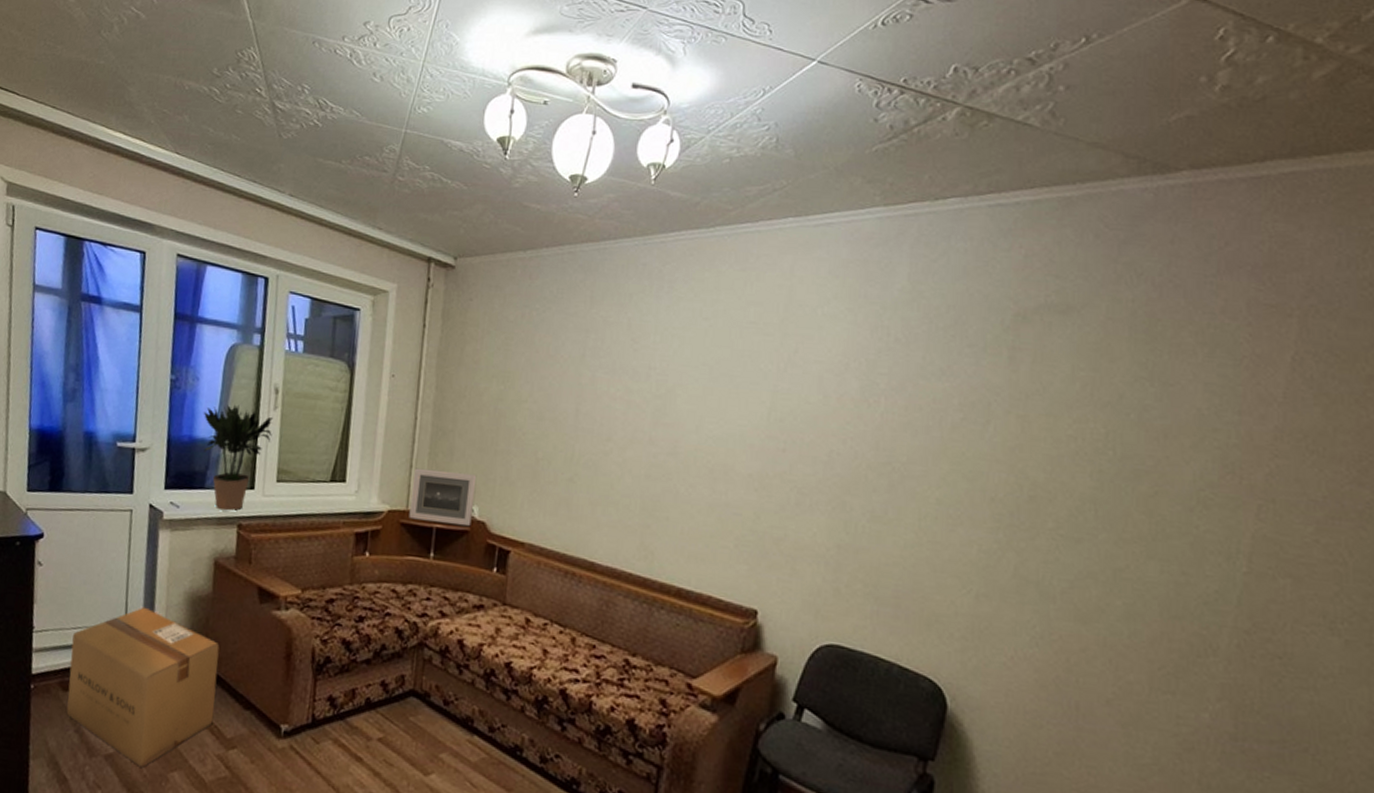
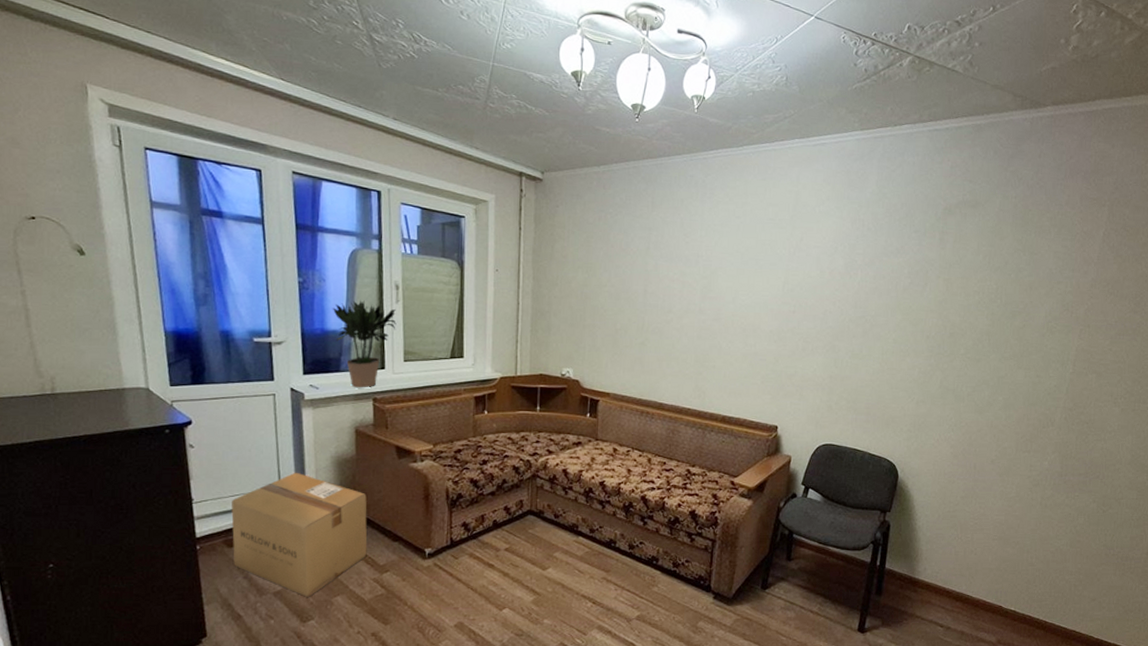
picture frame: present [409,468,477,527] -> none [518,342,570,385]

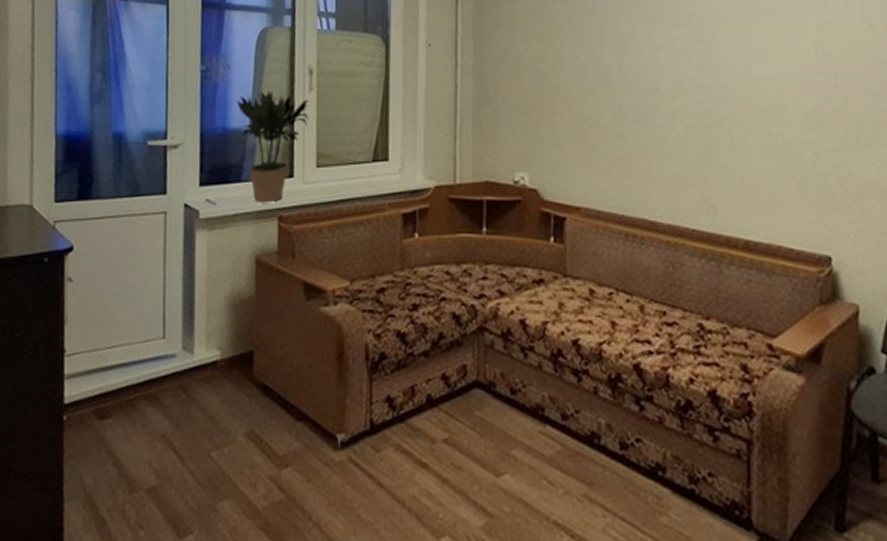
box: present [231,472,367,597] -> none [103,316,266,499]

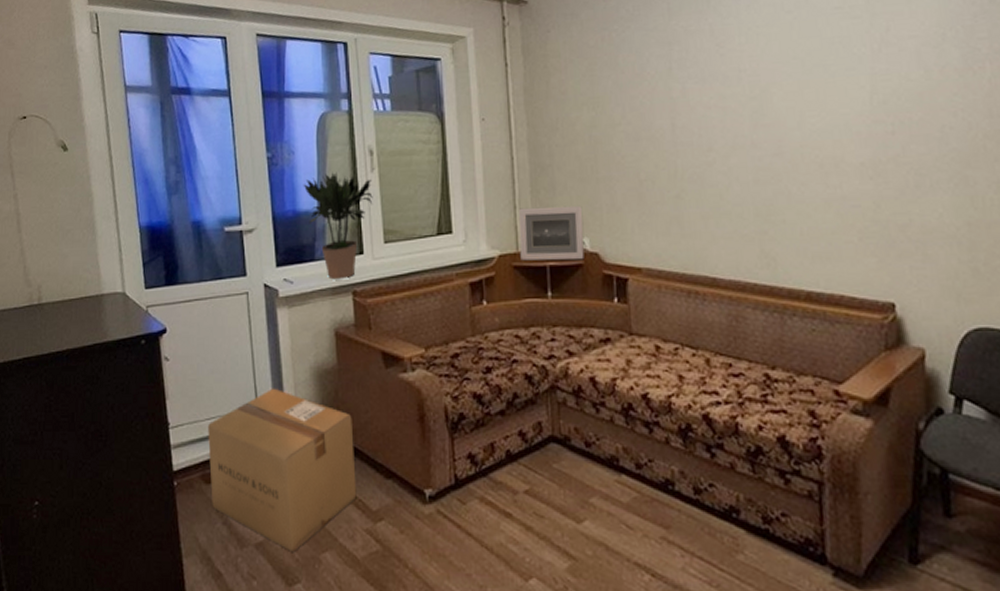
box: none [103,316,266,499] -> present [208,388,357,552]
picture frame: none [457,138,524,196] -> present [518,206,584,261]

